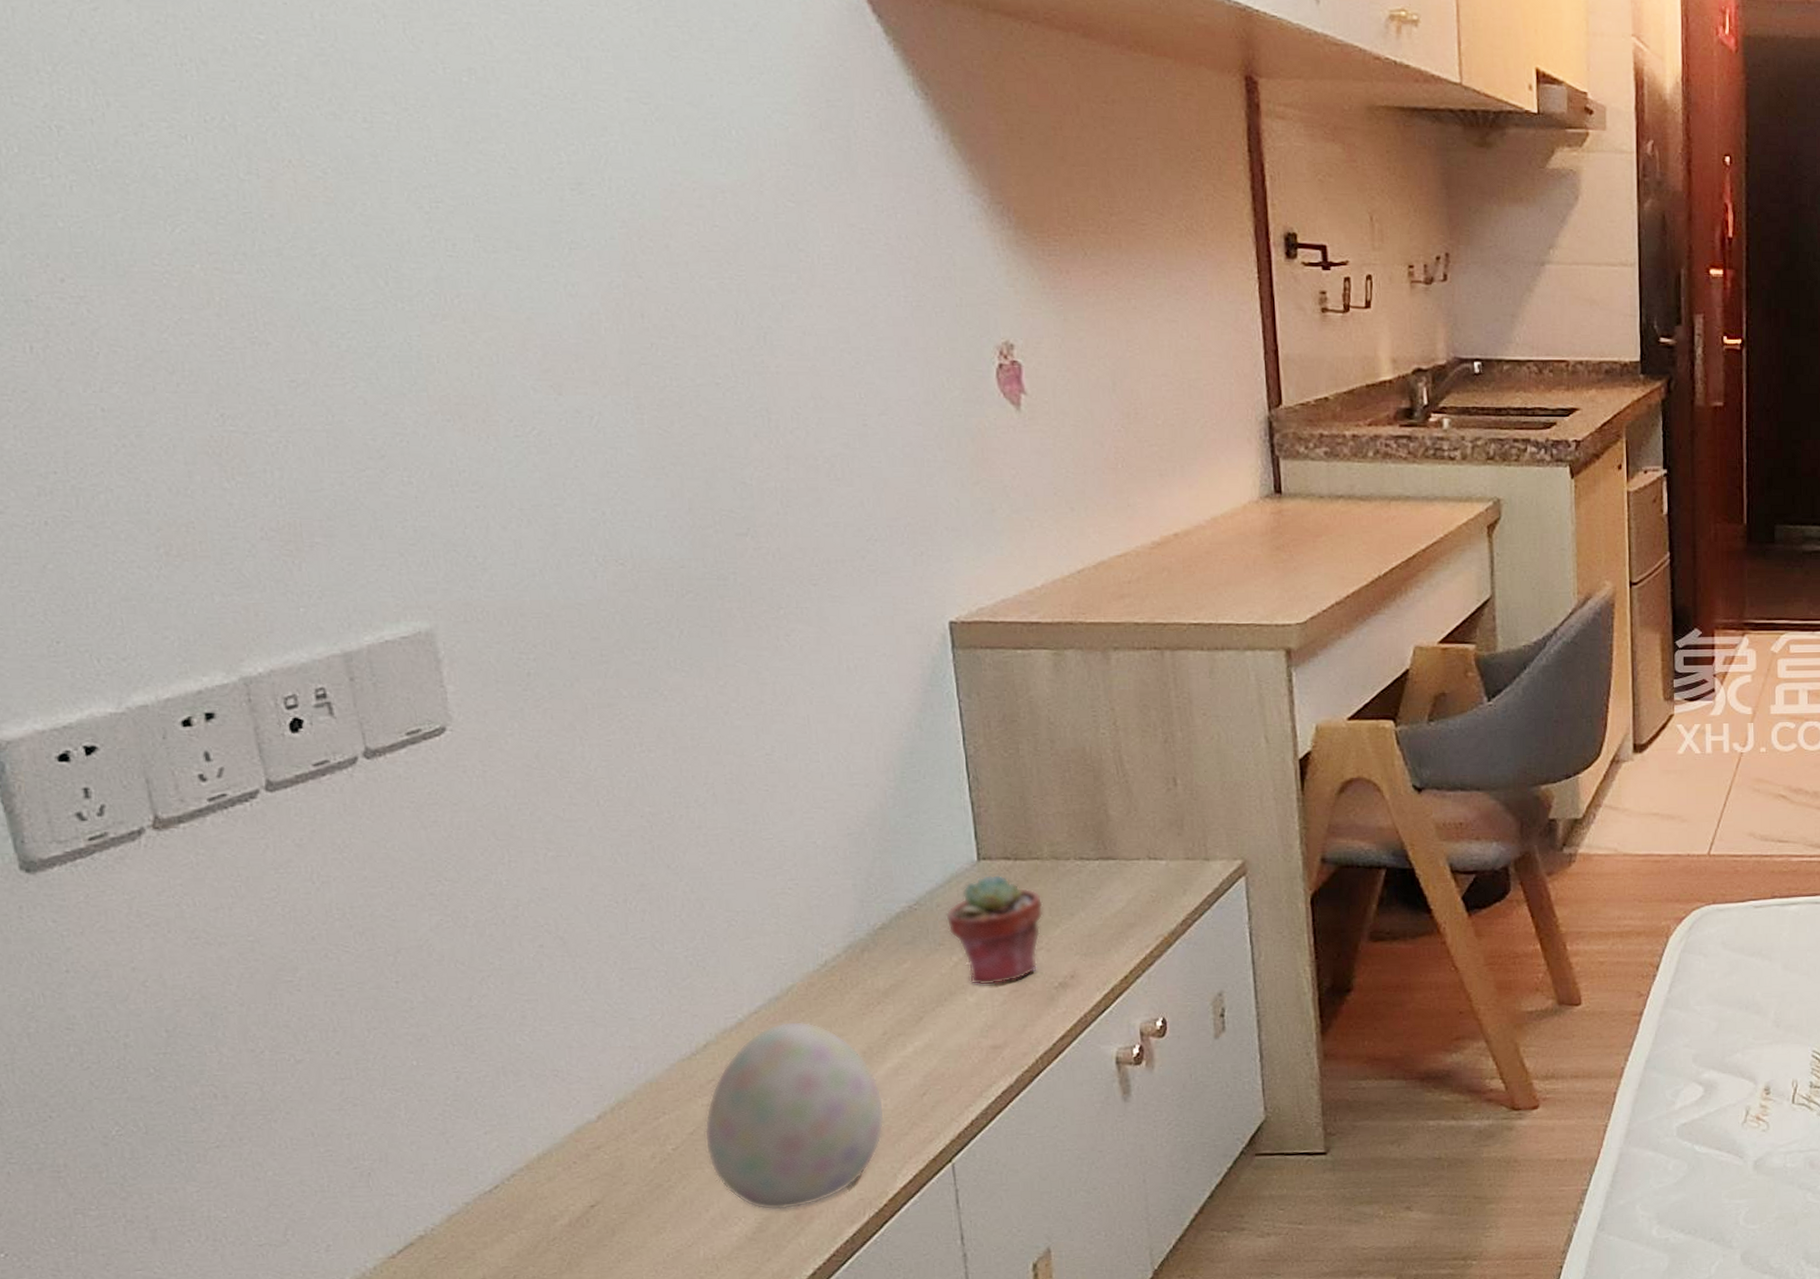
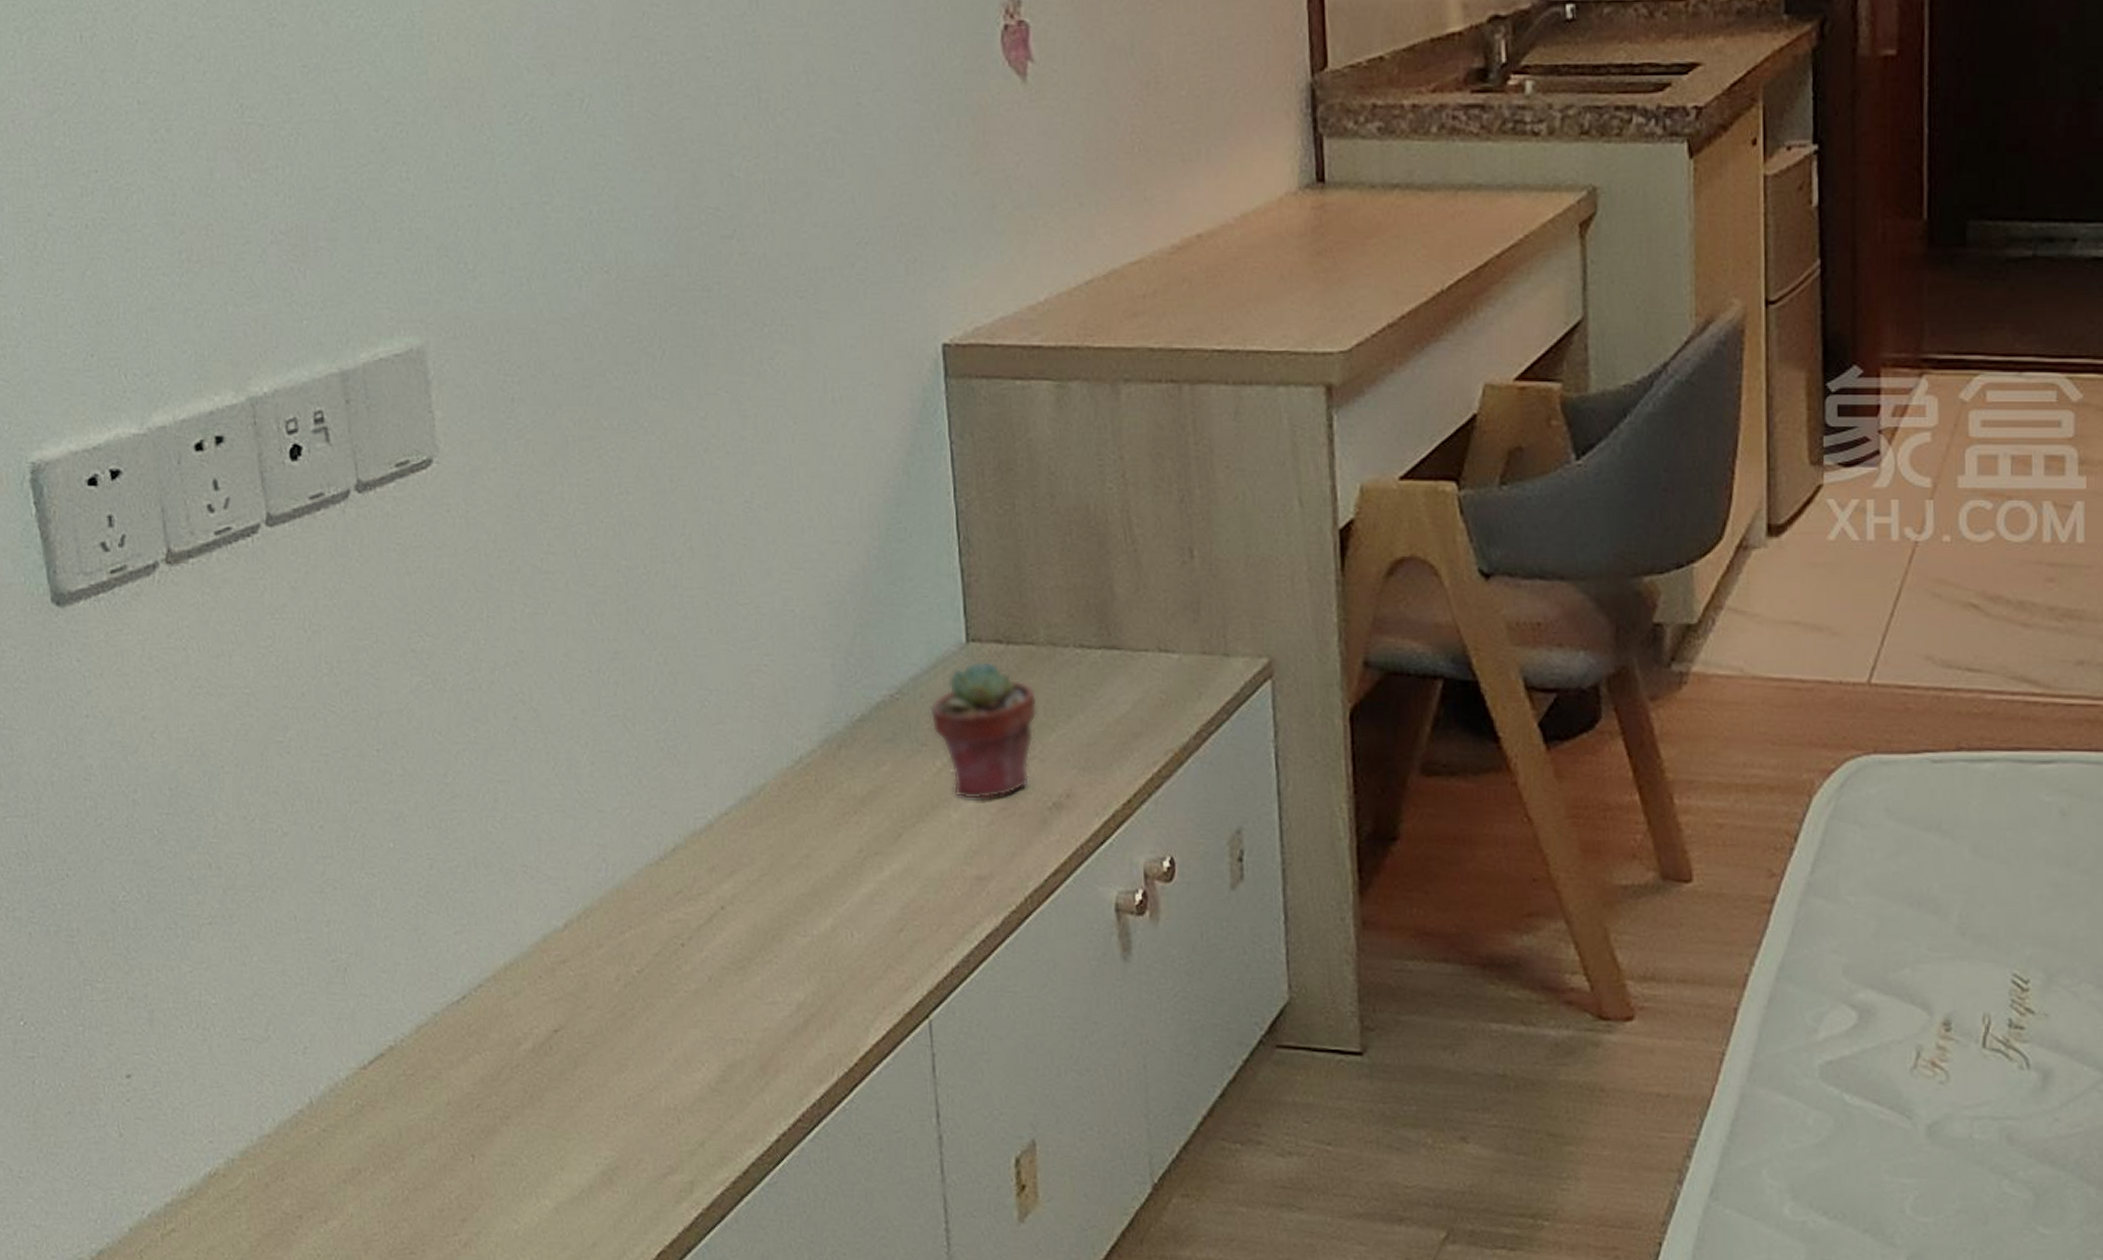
decorative egg: present [704,1021,885,1210] -> none [669,827,858,1058]

